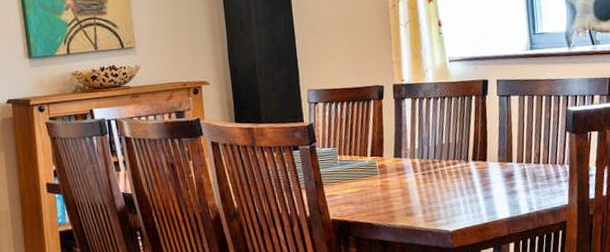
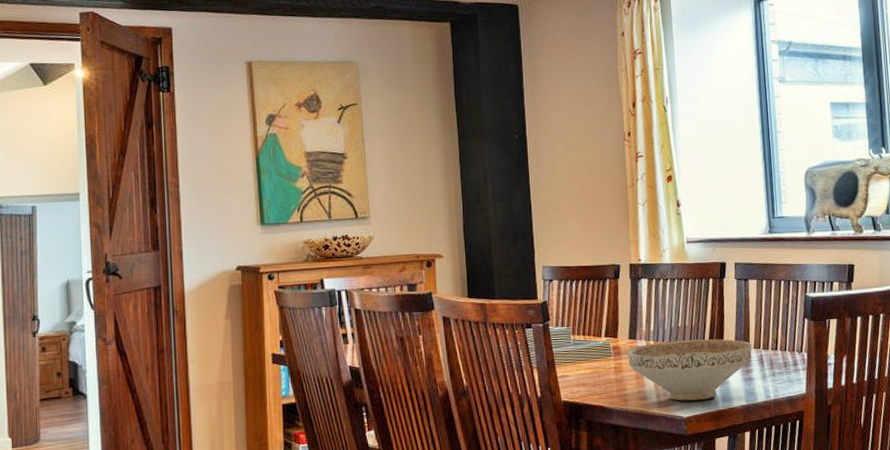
decorative bowl: none [393,154,515,216] -> present [627,339,752,401]

